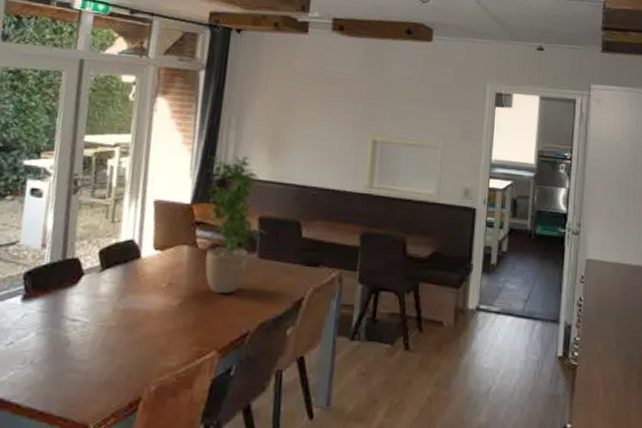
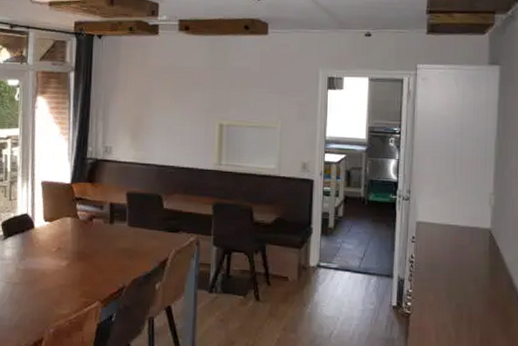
potted plant: present [201,155,267,294] -> none [80,143,134,256]

